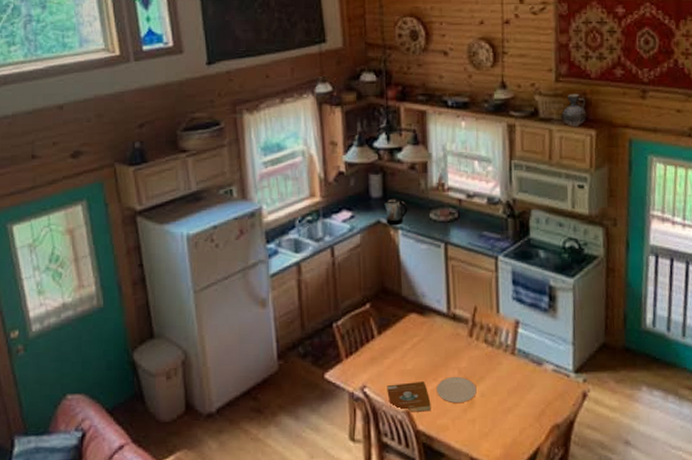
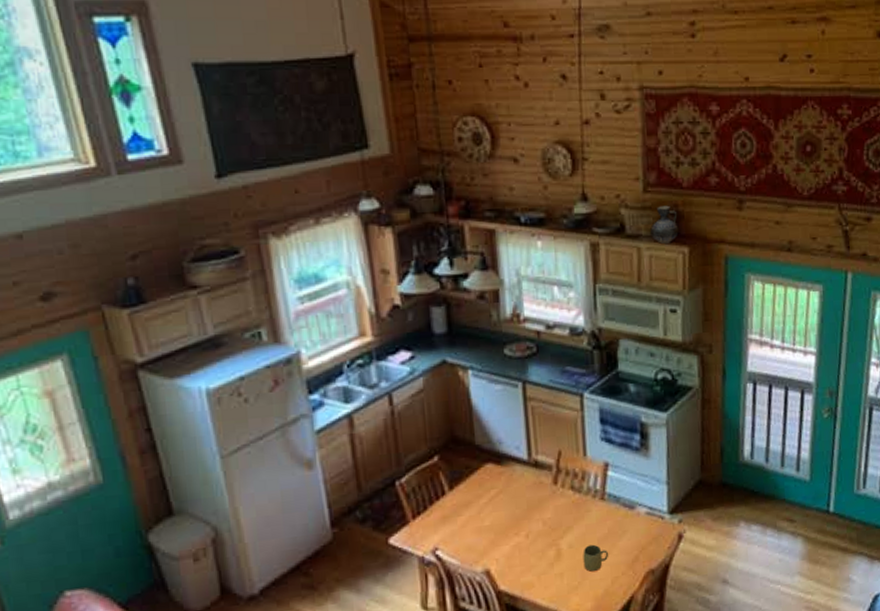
kettle: present [384,198,408,226] -> none [450,333,479,365]
book: present [387,381,431,414] -> none [462,537,514,574]
plate: present [437,376,477,404] -> none [519,528,564,558]
mug: none [493,395,518,422] -> present [583,544,609,572]

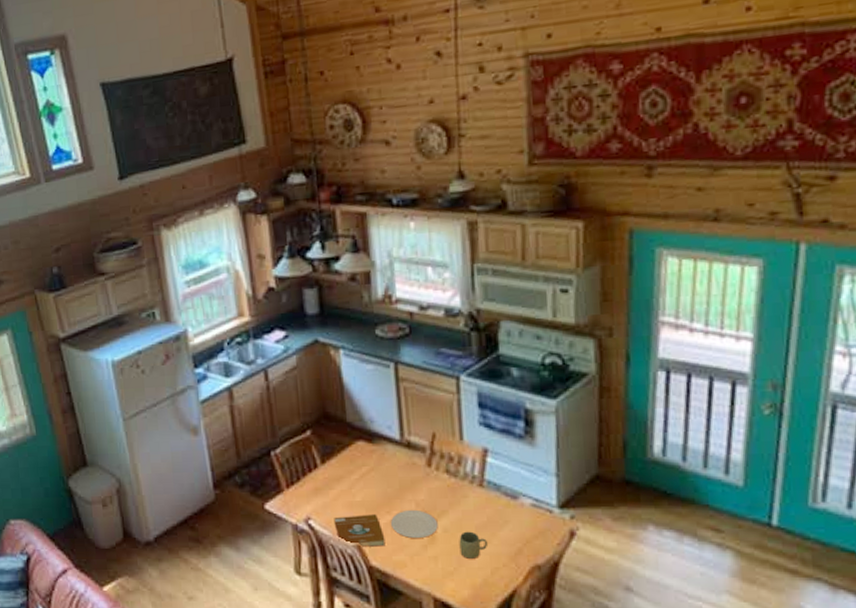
book: none [462,537,514,574] -> present [334,514,386,548]
plate: none [519,528,564,558] -> present [391,509,438,539]
ceramic jug: present [650,205,679,244] -> none [537,177,571,219]

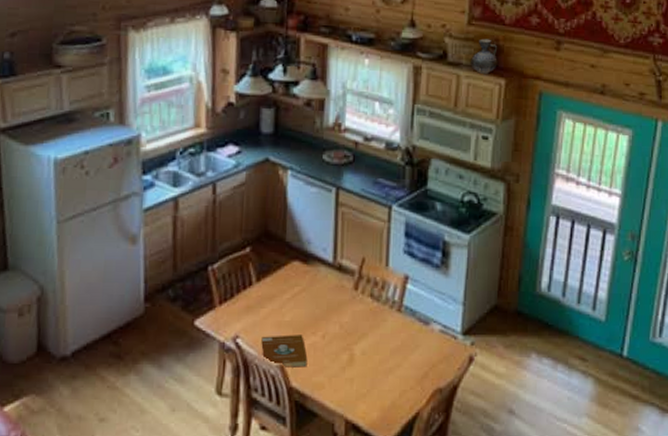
plate: present [391,509,438,539] -> none [315,331,358,361]
mug: present [459,531,489,560] -> none [374,354,400,383]
ceramic jug: none [537,177,571,219] -> present [471,38,498,74]

